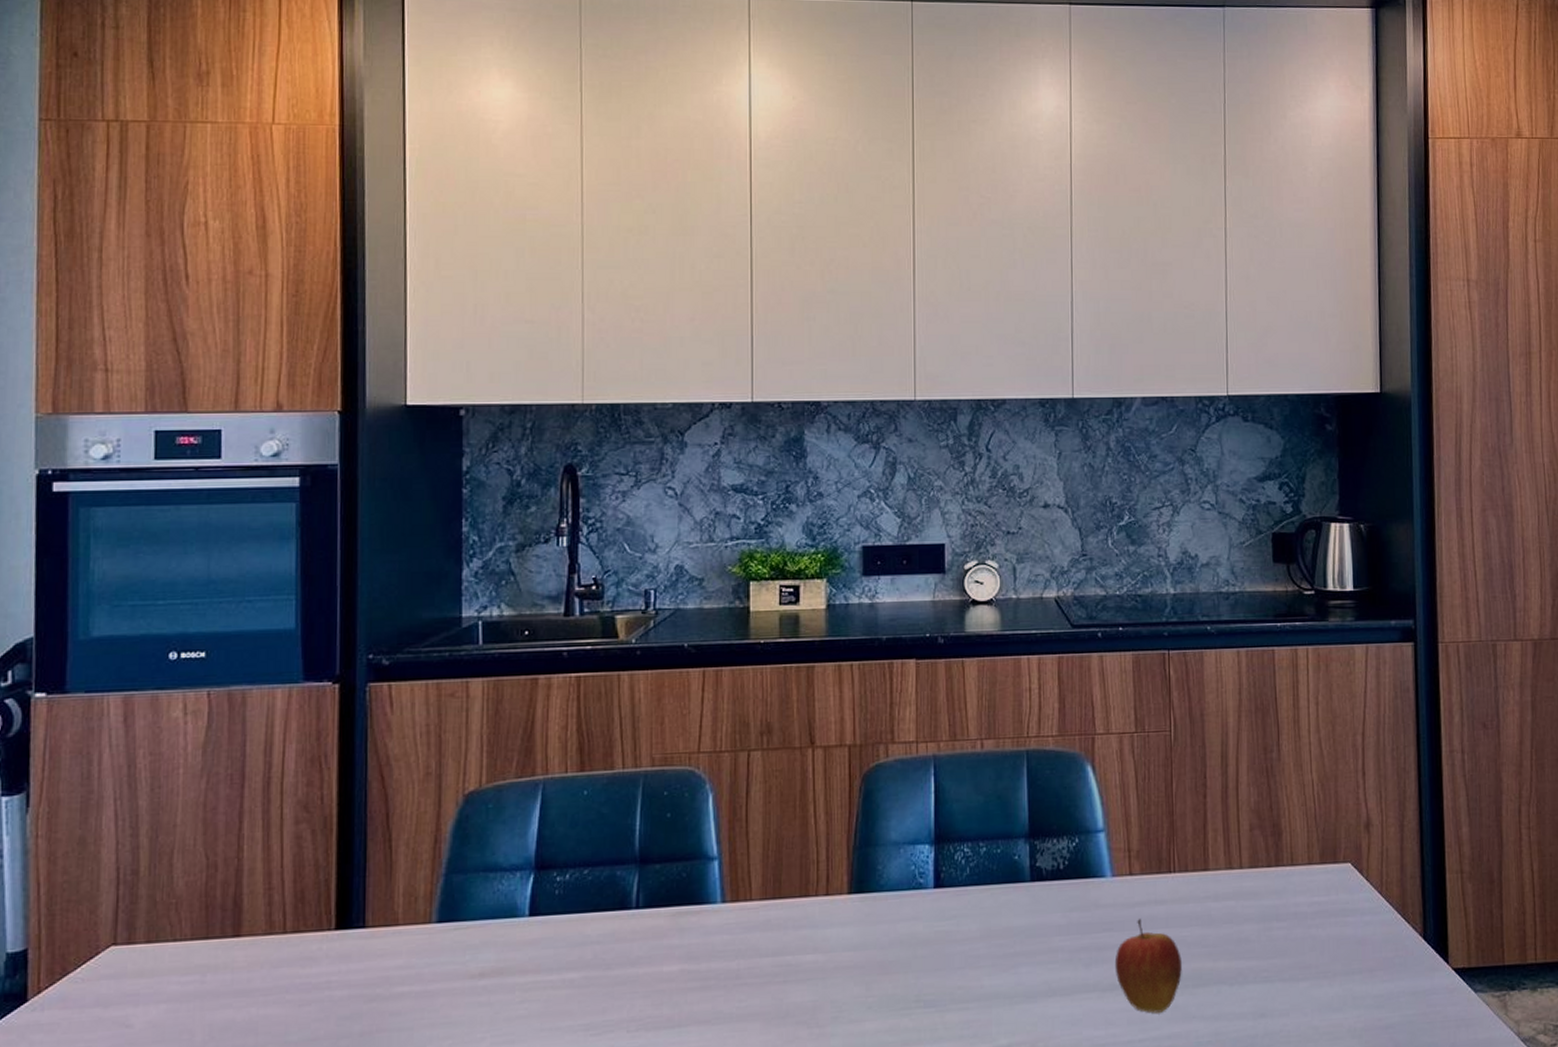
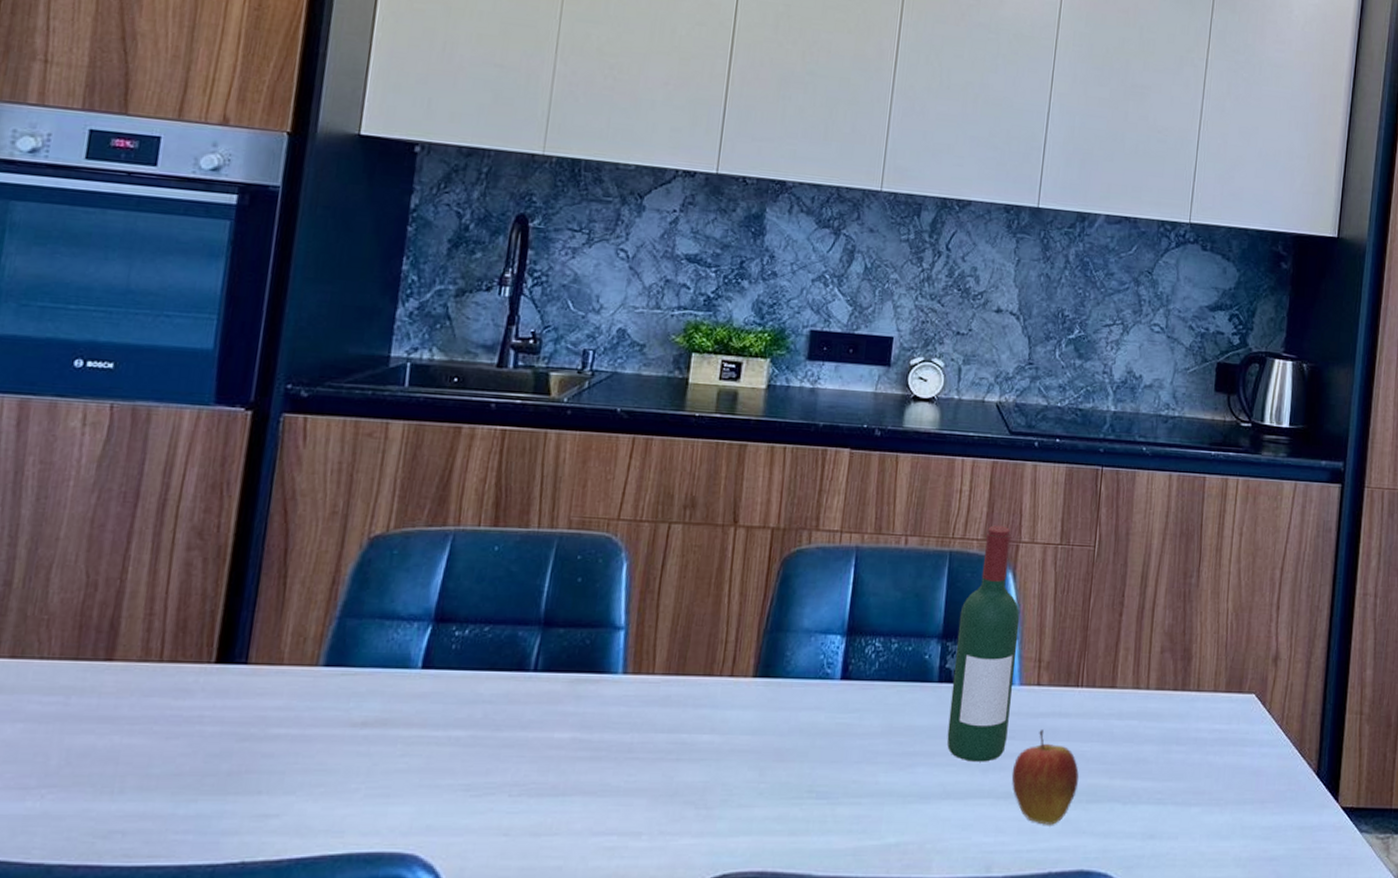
wine bottle: none [1044,719,1106,957] -> present [947,525,1020,762]

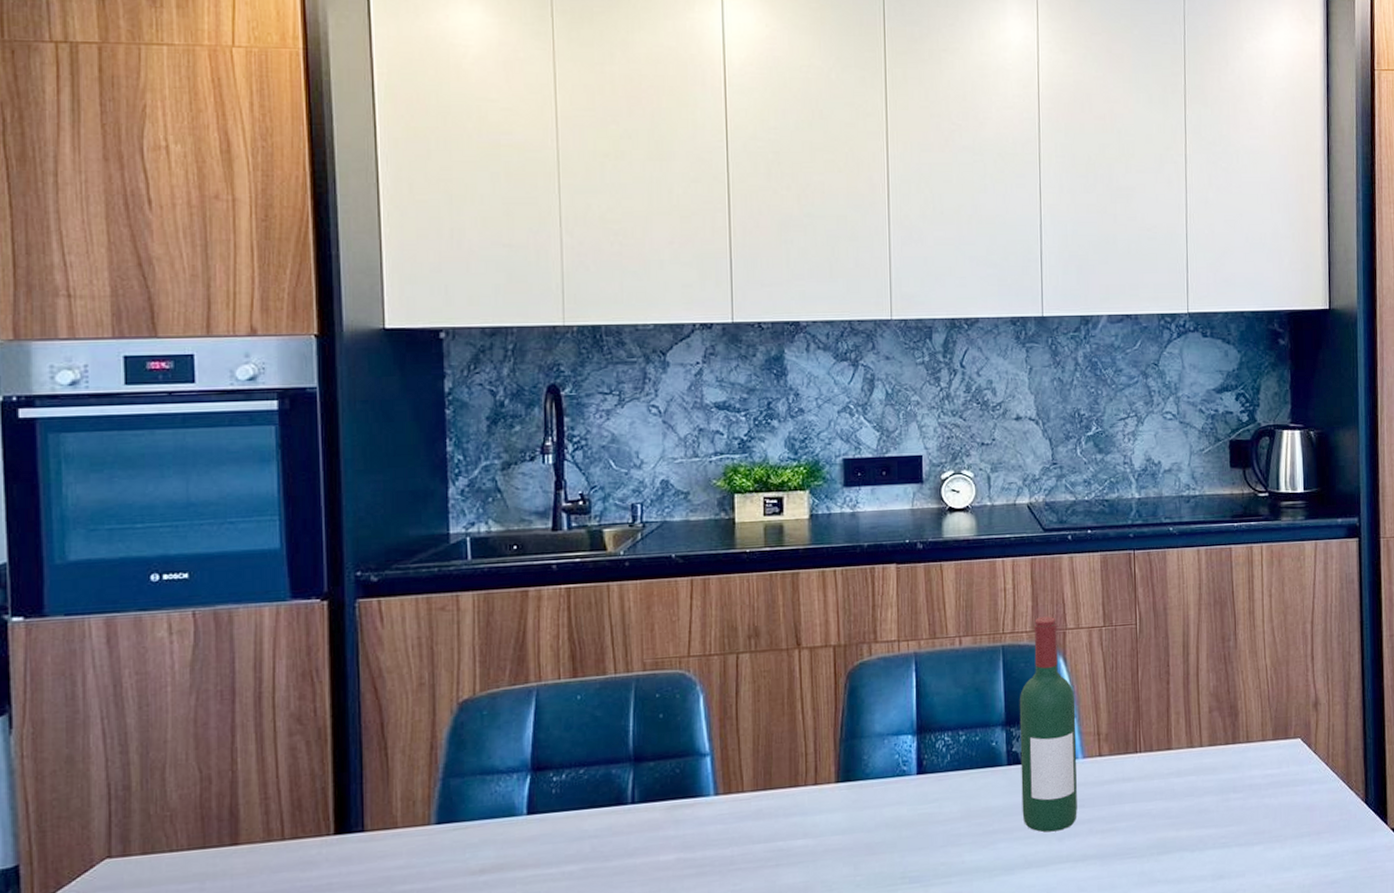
apple: present [1011,730,1079,825] -> none [1086,795,1148,879]

